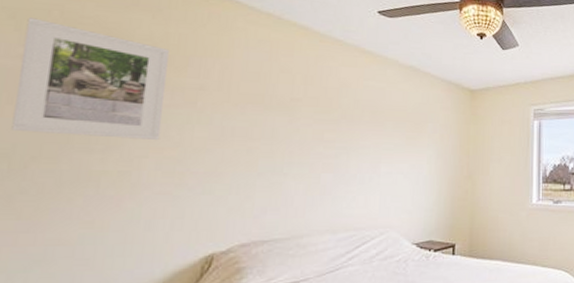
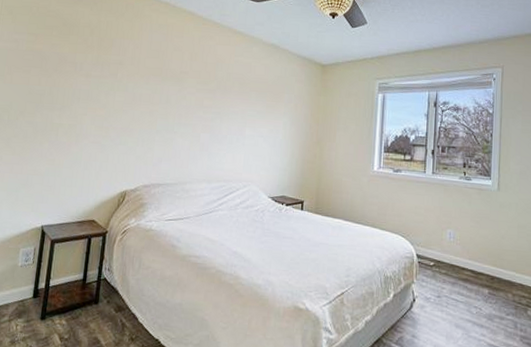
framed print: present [11,17,169,140] -> none [10,13,101,102]

